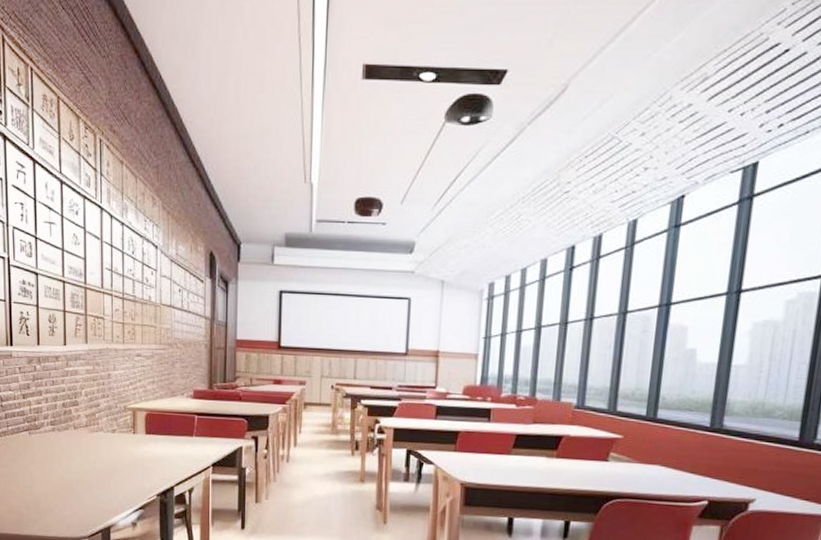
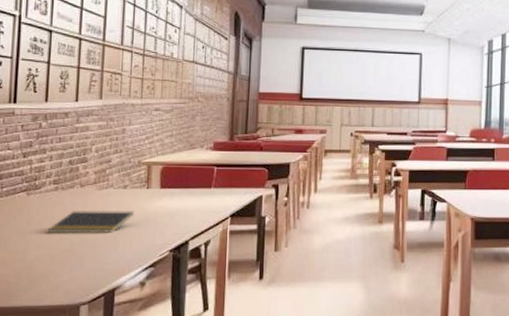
notepad: none [49,451,123,475] -> present [47,211,134,234]

